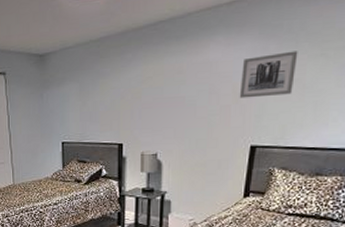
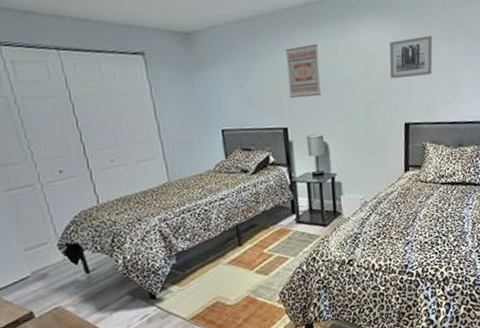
wall art: none [128,62,163,116] -> present [285,43,321,99]

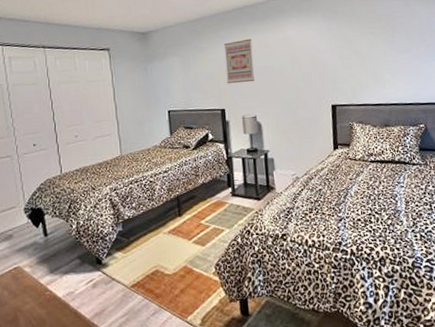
wall art: present [389,35,433,79] -> none [314,29,355,67]

